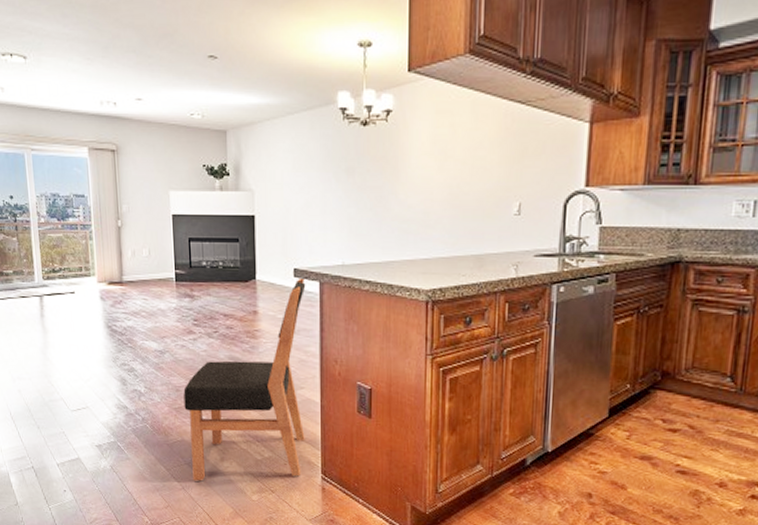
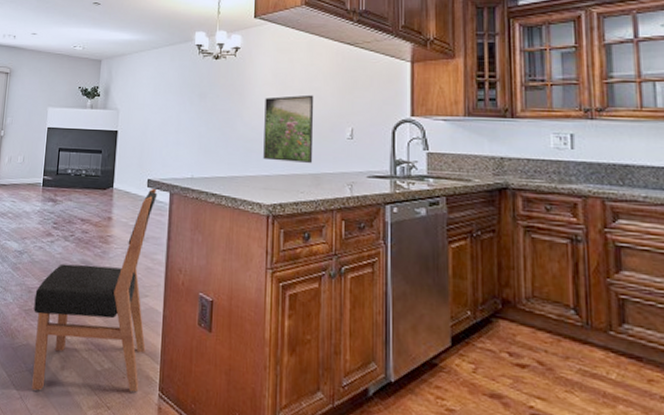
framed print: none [421,165,479,243] -> present [263,94,314,163]

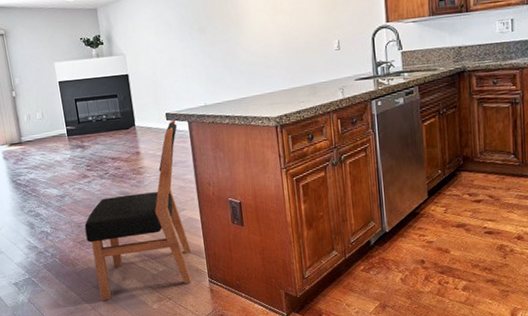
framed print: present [263,94,314,163] -> none [260,15,309,79]

